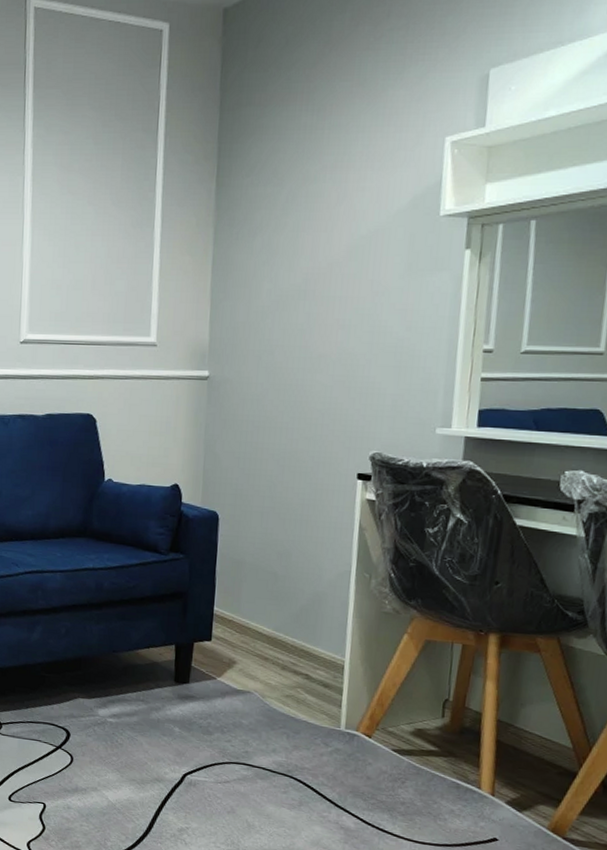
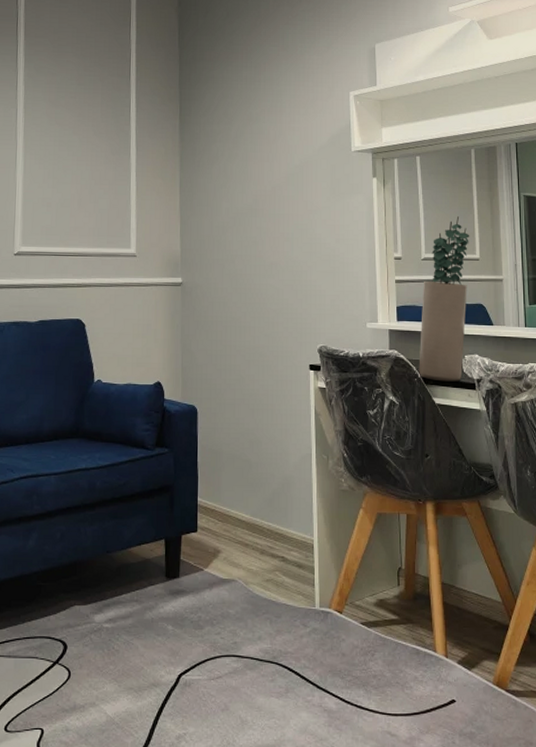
vase: none [498,298,595,502] -> present [419,216,470,382]

